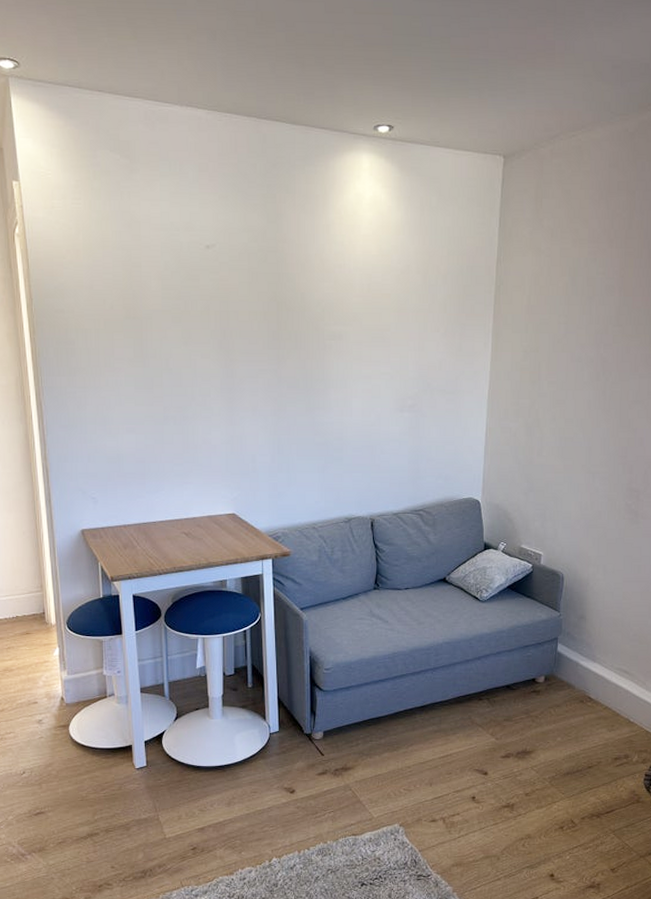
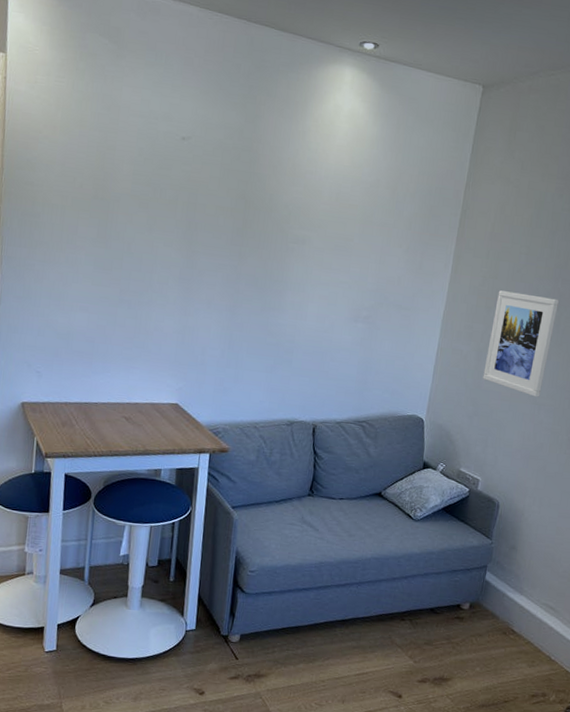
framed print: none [534,363,603,466] -> present [483,290,559,397]

